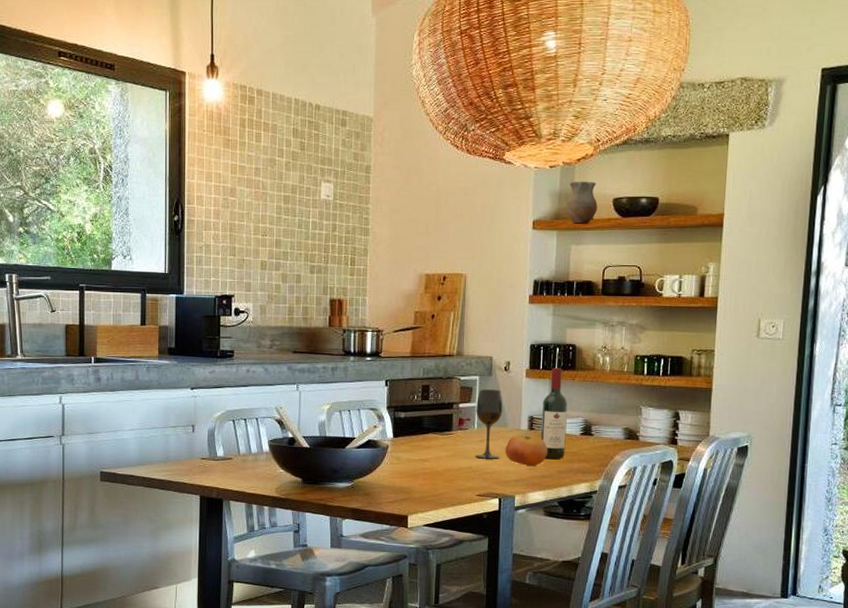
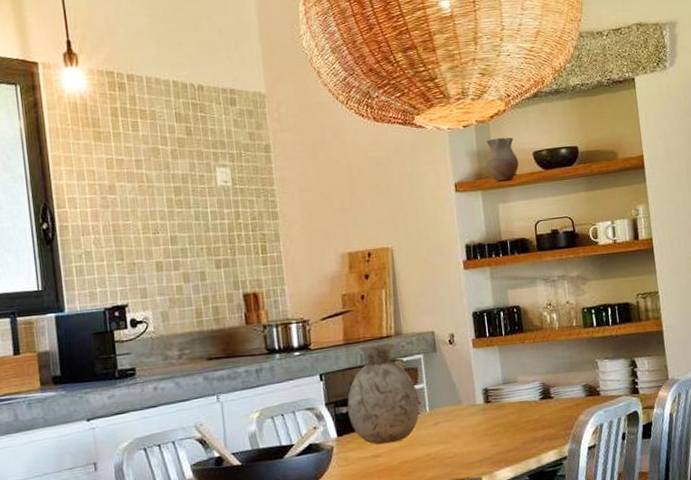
vase: none [406,360,469,451] -> present [347,342,420,444]
wine glass: present [474,389,503,459] -> none [424,365,458,444]
fruit: present [505,433,548,467] -> none [463,408,509,443]
wine bottle: present [540,367,568,459] -> none [495,332,528,431]

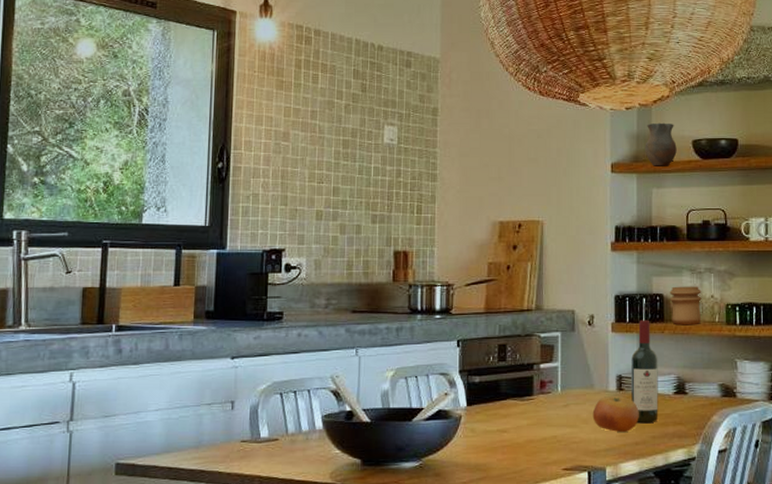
vase: present [347,342,420,444] -> none [481,316,552,420]
fruit: none [463,408,509,443] -> present [592,395,639,433]
wine bottle: none [495,332,528,431] -> present [630,320,659,423]
jar: none [525,294,559,335] -> present [669,286,702,326]

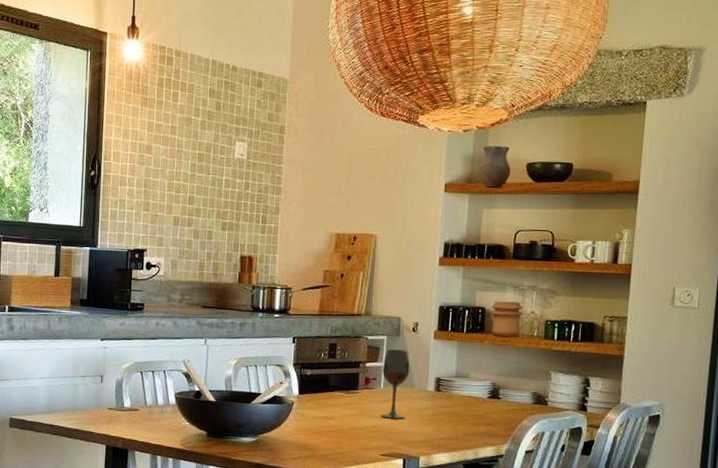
wine glass: none [559,346,588,426] -> present [380,349,410,420]
fruit: present [592,395,639,433] -> none [410,395,454,428]
wine bottle: present [630,320,659,423] -> none [447,330,476,422]

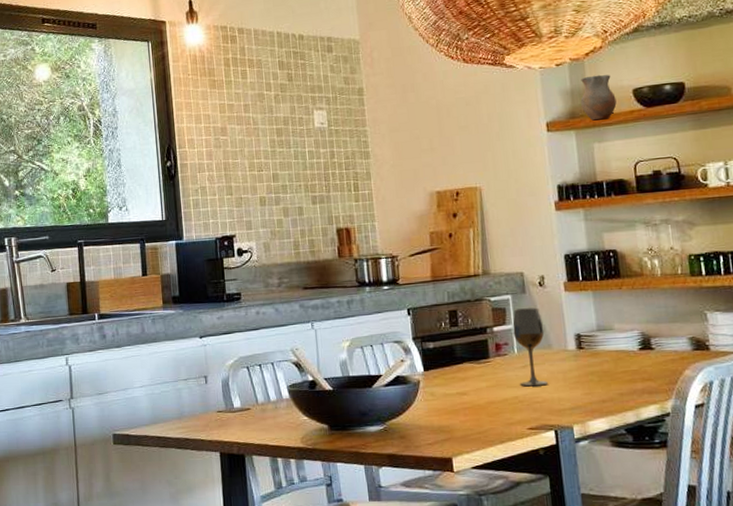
jar: present [491,301,523,338] -> none [623,239,662,281]

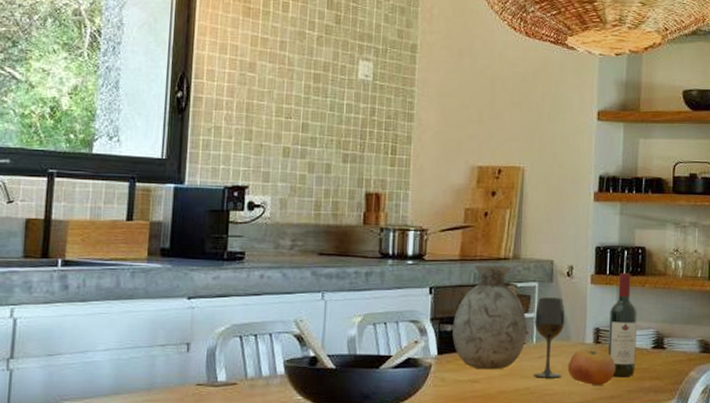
vase: none [434,282,508,382] -> present [452,264,527,370]
fruit: none [553,354,604,391] -> present [567,348,616,386]
ceramic pitcher: present [581,74,617,122] -> none [633,70,667,118]
wine bottle: none [588,277,625,380] -> present [607,272,637,376]

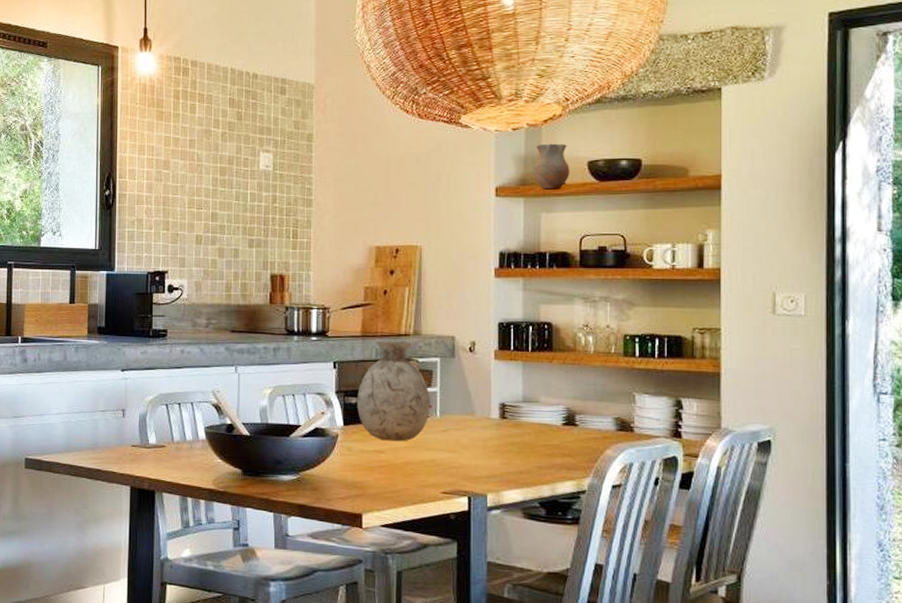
wine glass: present [533,297,566,378] -> none [438,372,469,452]
fruit: present [567,348,616,386] -> none [473,423,524,461]
wine bottle: present [607,272,637,376] -> none [514,348,545,453]
ceramic pitcher: none [633,70,667,118] -> present [533,143,570,191]

